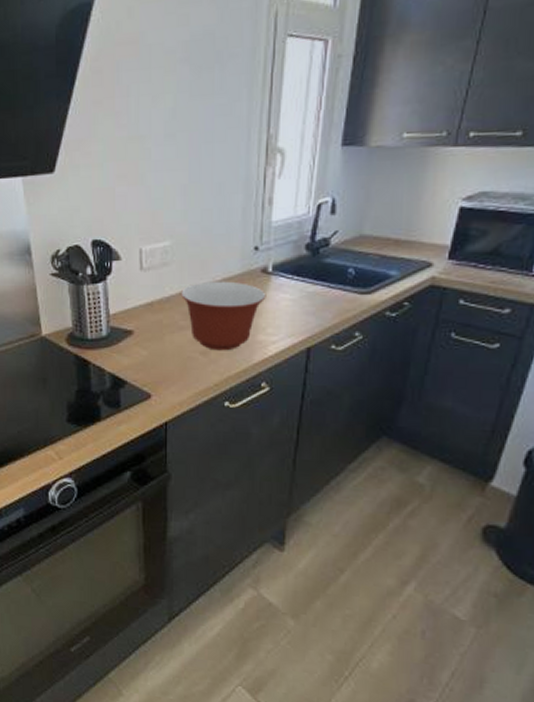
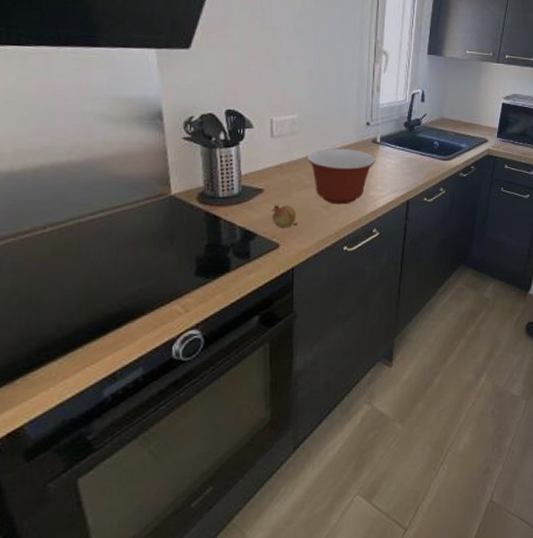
fruit: none [142,348,172,377] -> present [271,204,298,228]

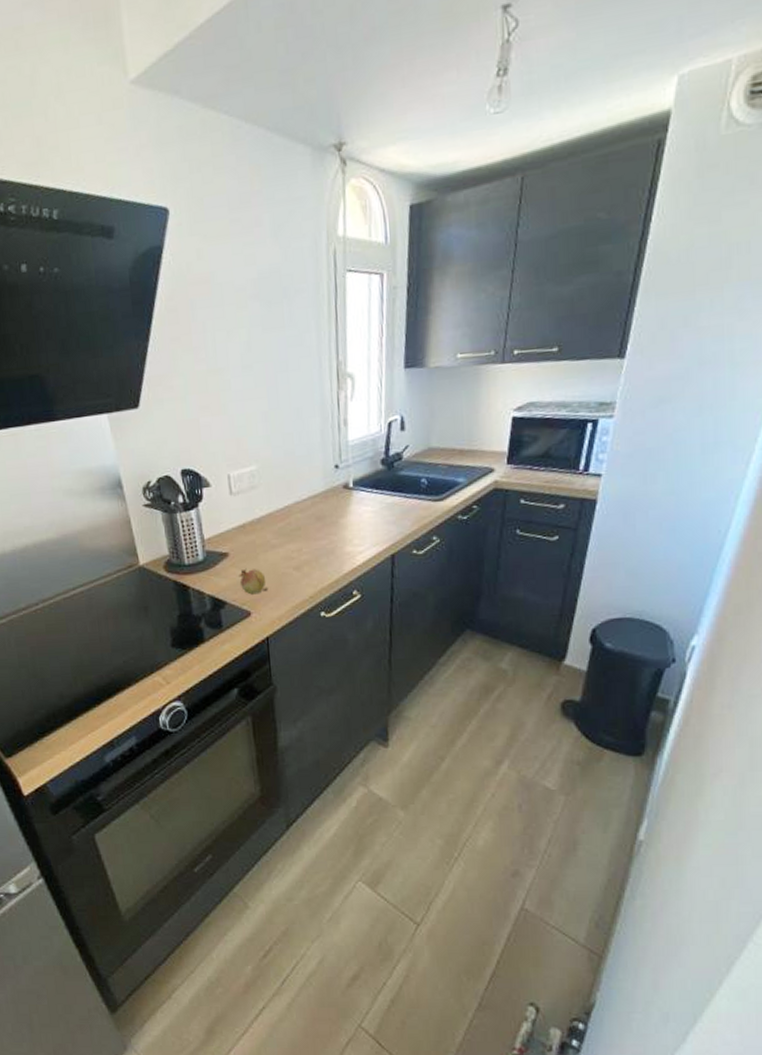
mixing bowl: present [307,148,376,205] -> none [271,499,350,565]

